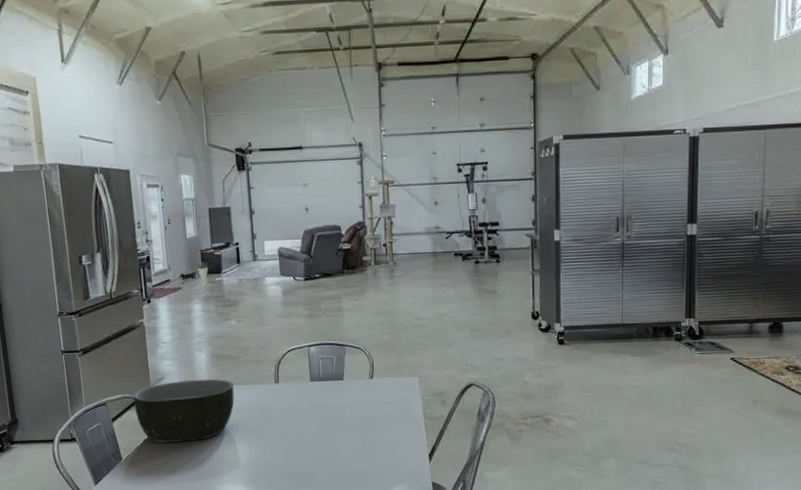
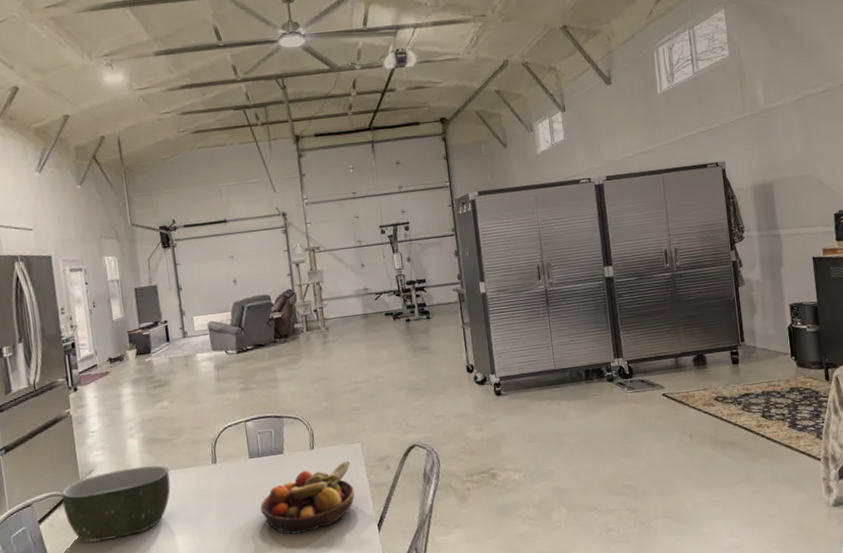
fruit bowl: none [318,393,409,455] -> present [260,461,355,535]

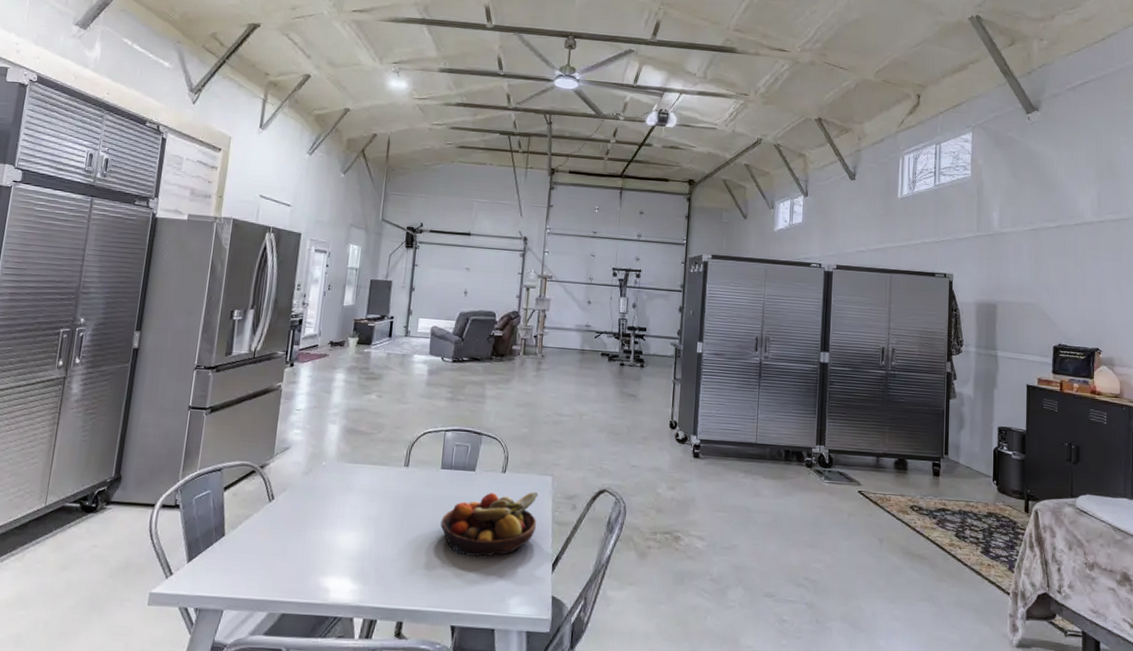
bowl: present [61,465,171,543] -> none [251,453,362,522]

